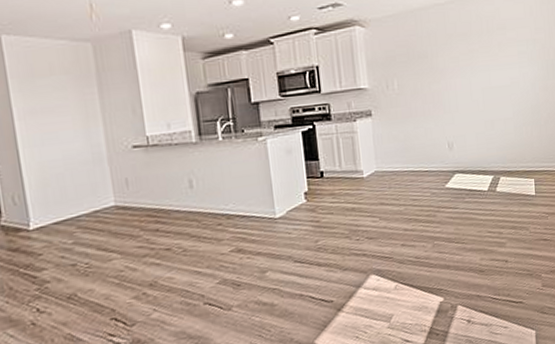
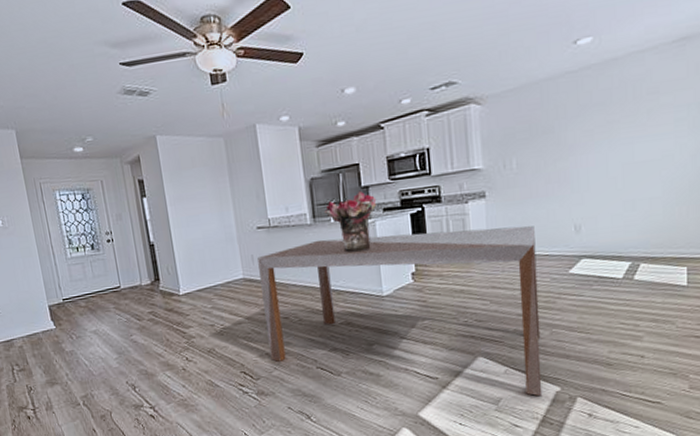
table: none [133,143,428,309] -> present [257,226,542,396]
bouquet: none [211,107,268,173] -> present [324,190,377,253]

